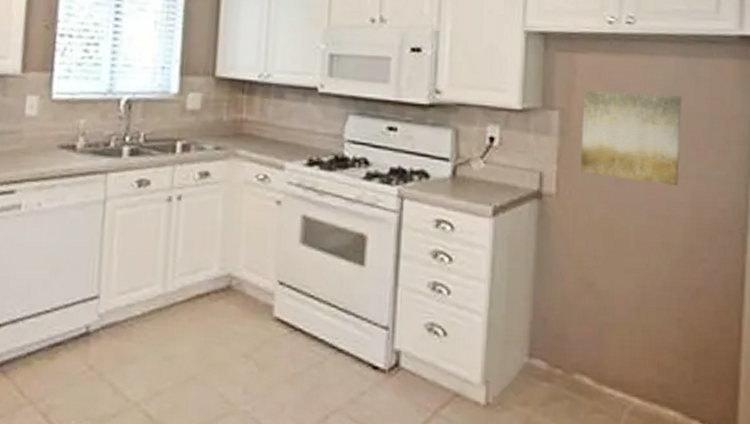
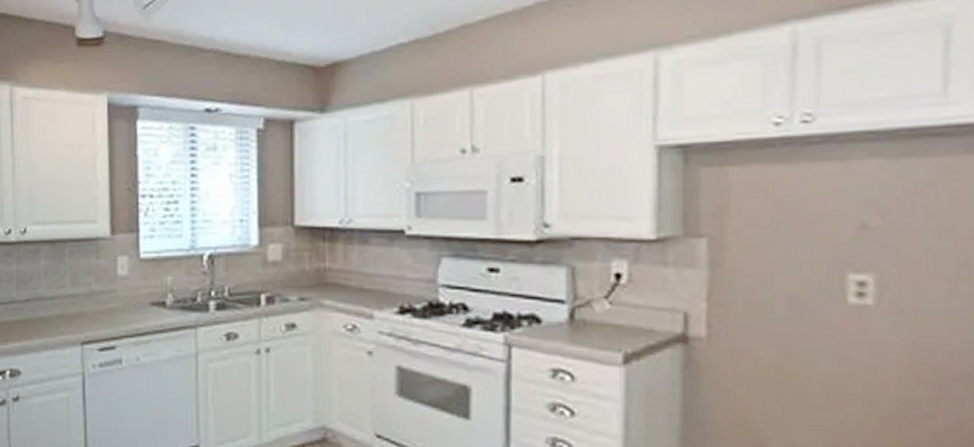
wall art: present [581,89,681,187] -> none [740,209,889,325]

